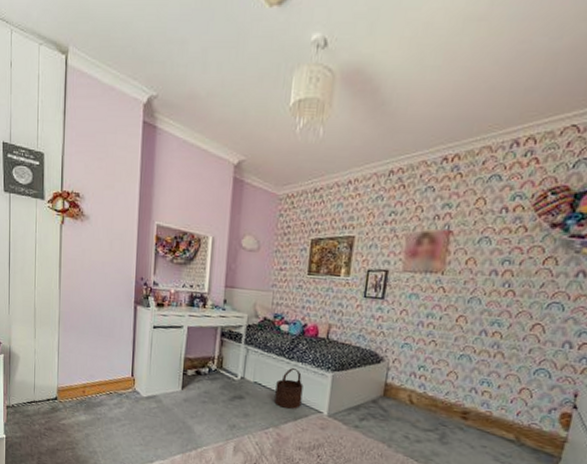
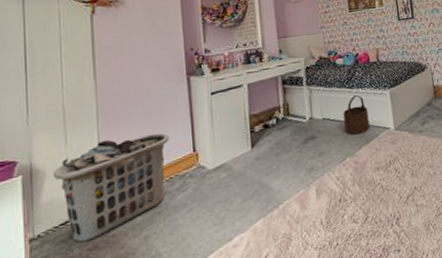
clothes hamper: none [24,343,114,422] -> present [52,133,170,243]

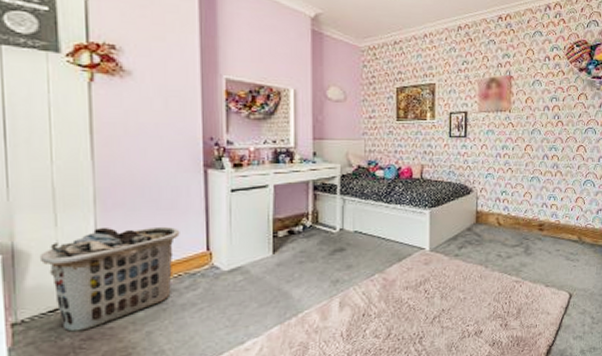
wooden bucket: present [343,95,370,135] -> none [377,211,404,252]

